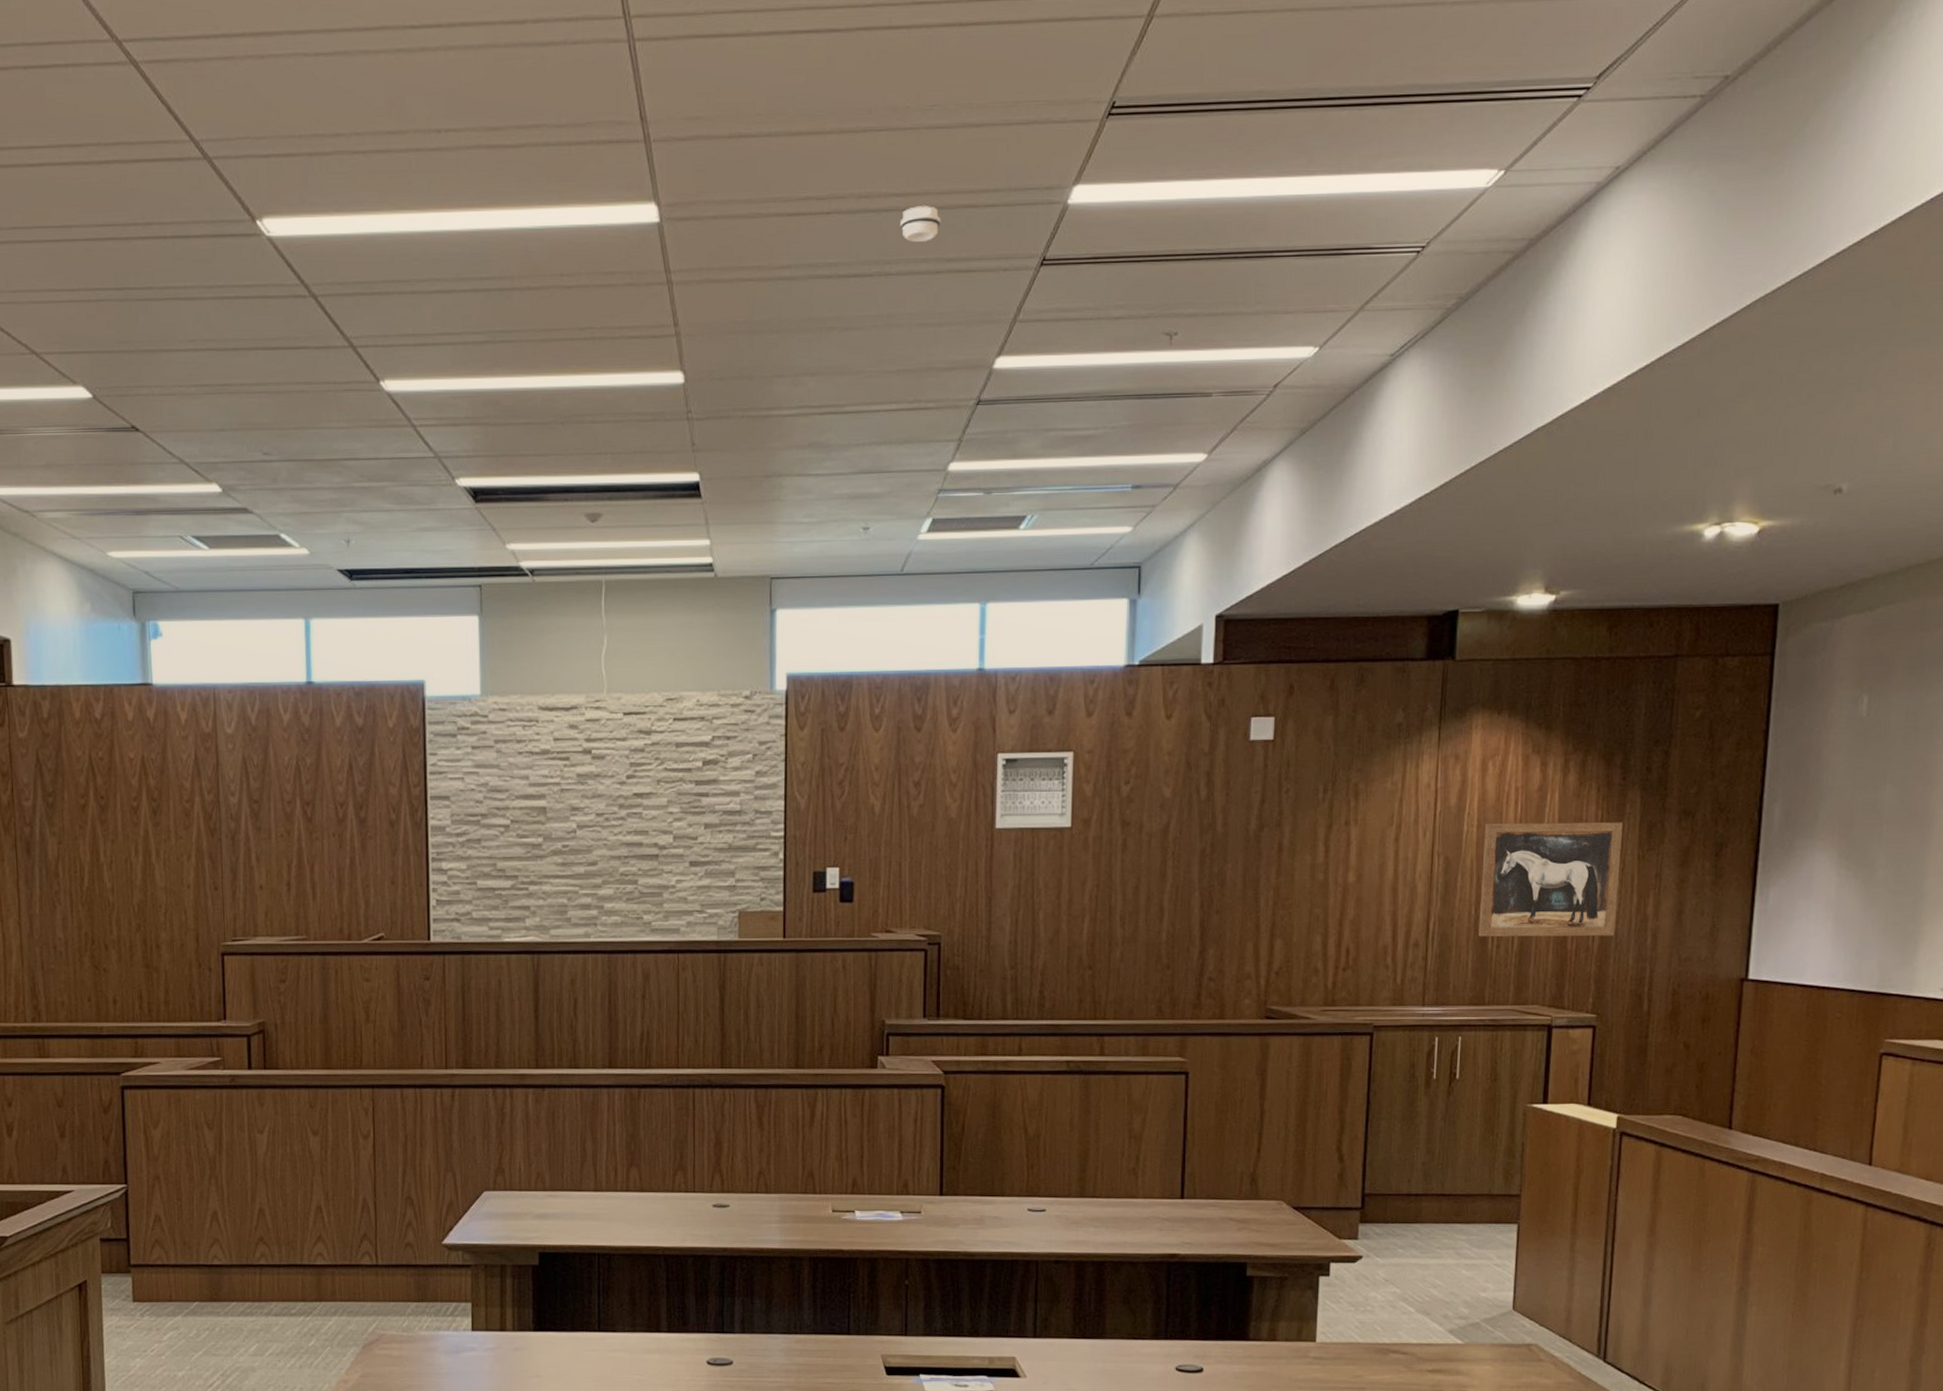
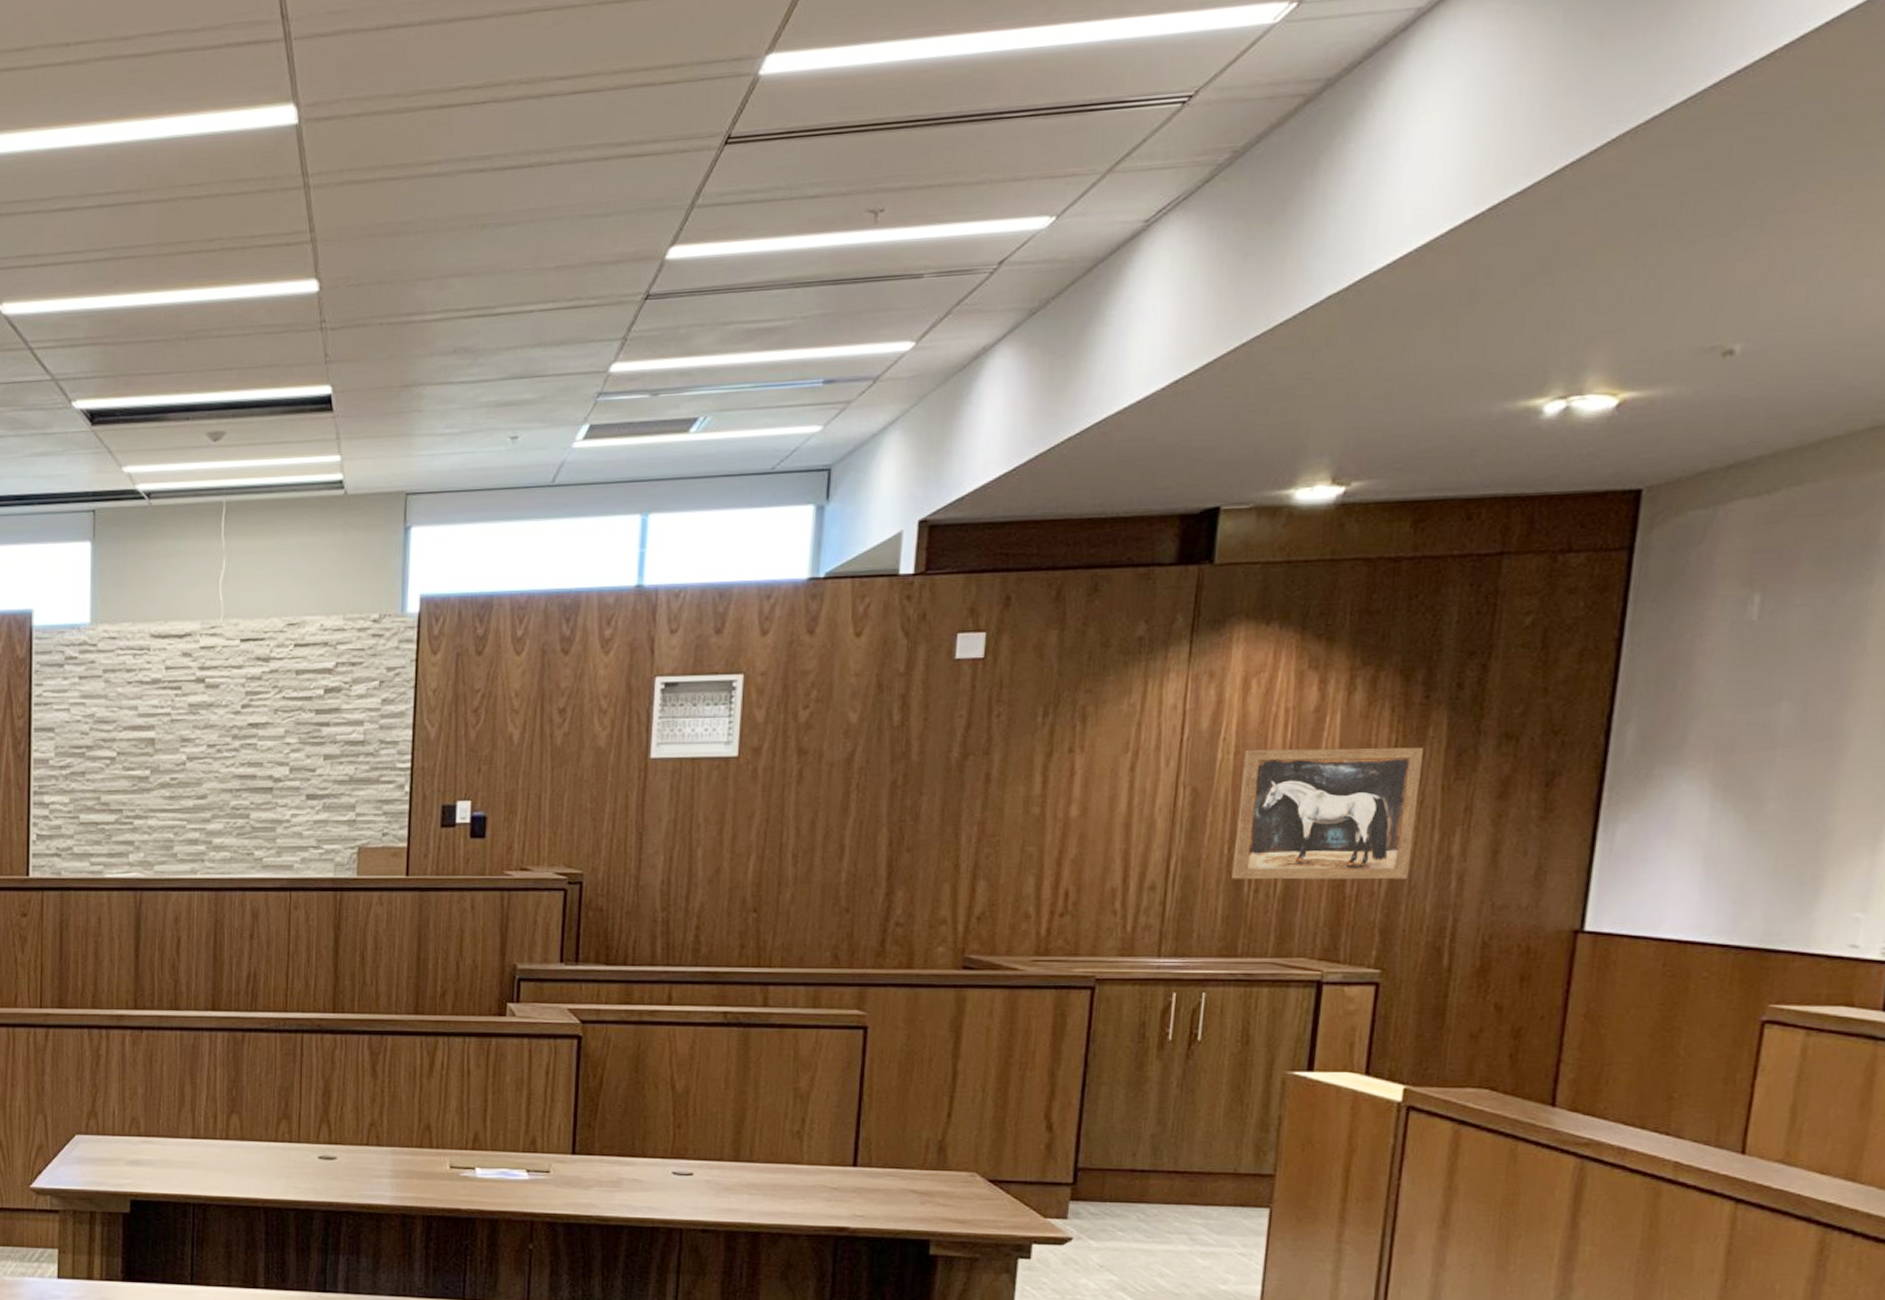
smoke detector: present [900,206,941,242] -> none [565,87,612,128]

